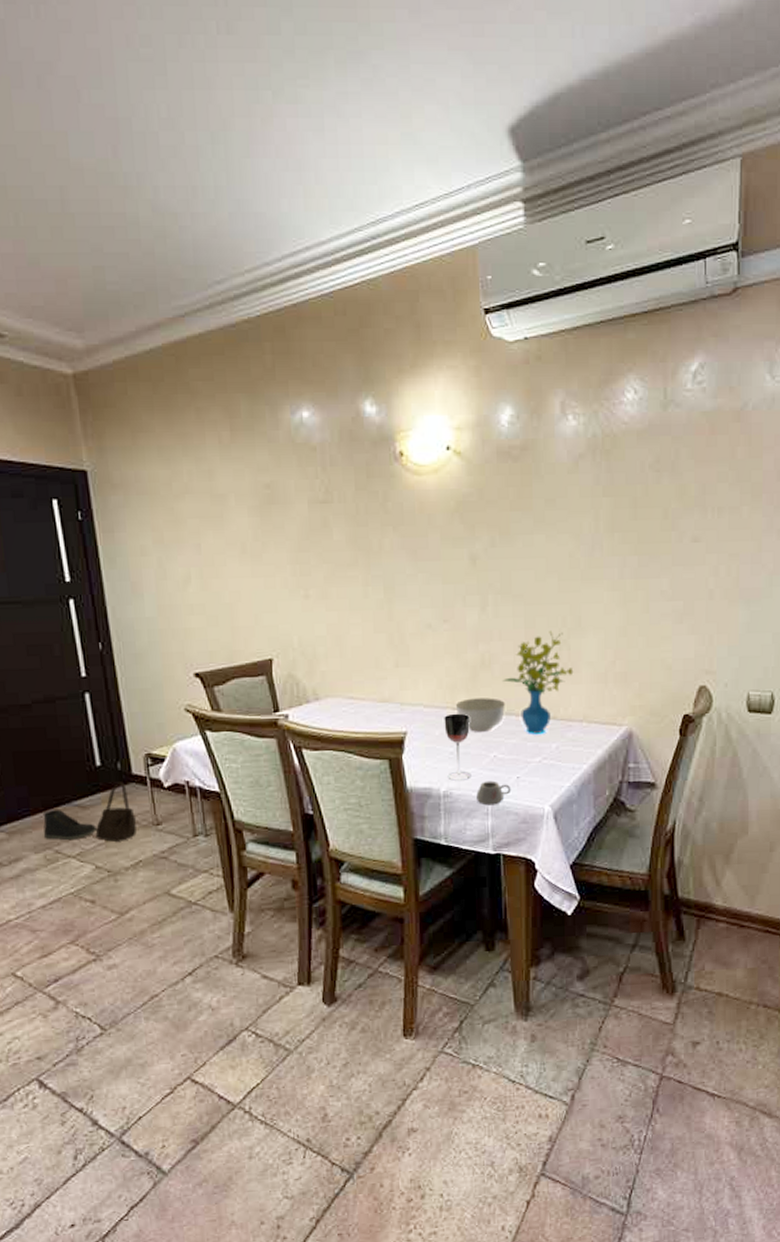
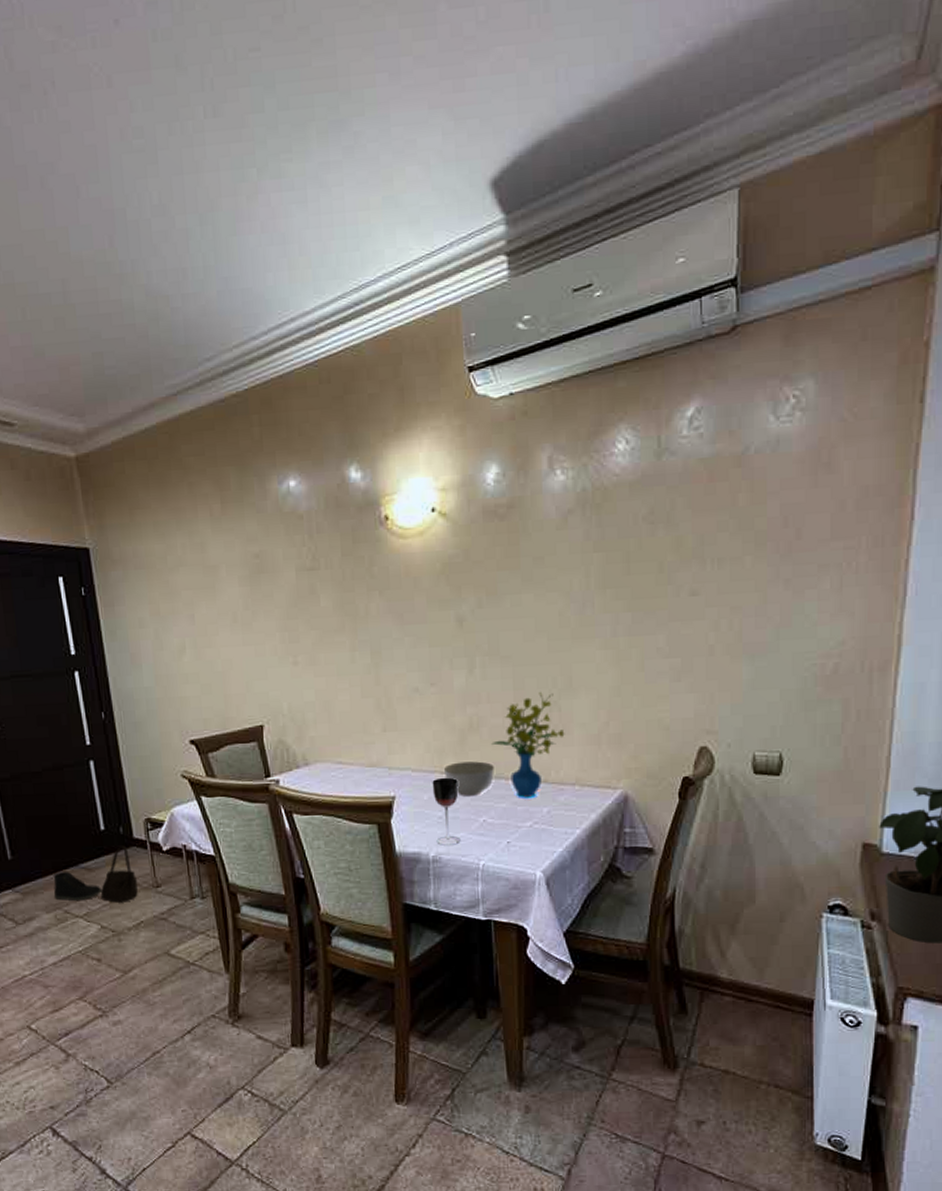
cup: present [476,780,512,806] -> none [466,845,502,871]

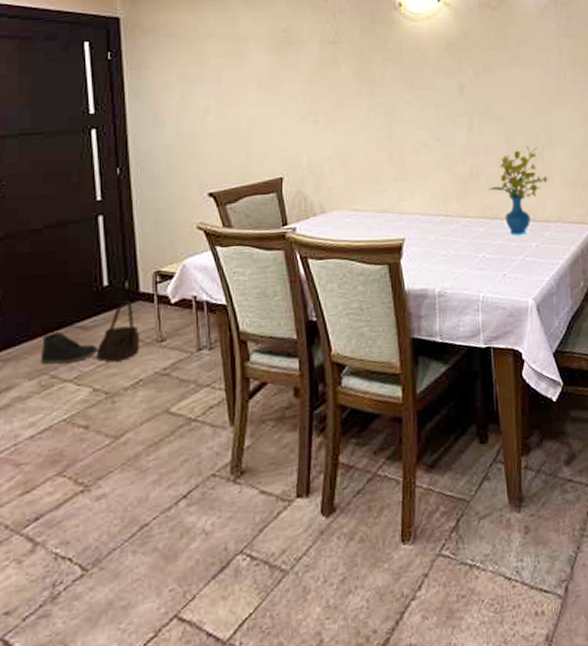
wineglass: present [432,777,461,846] -> none [438,219,463,281]
bowl: present [443,761,495,796] -> none [447,204,492,236]

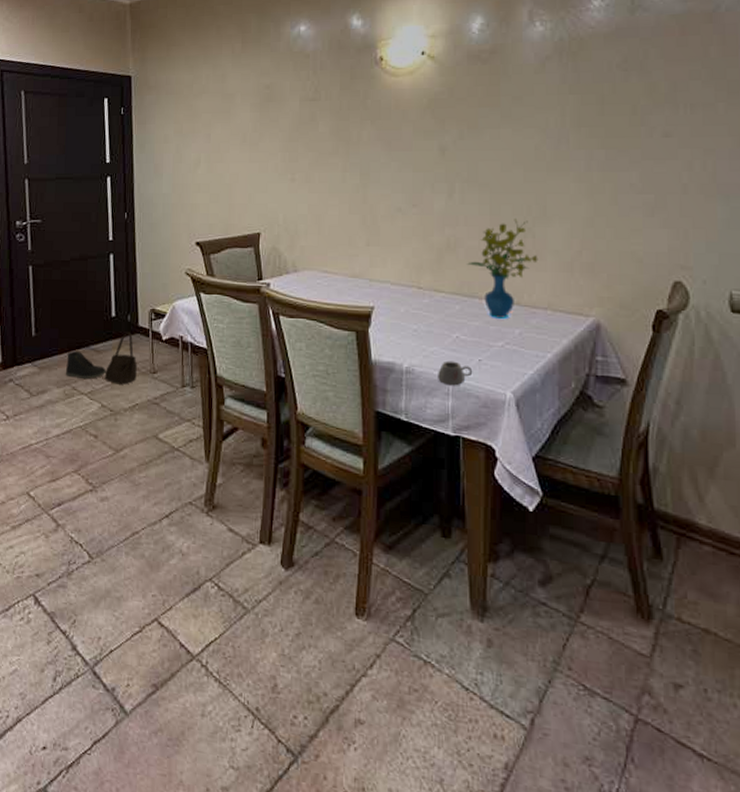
cup: none [468,279,499,302] -> present [438,360,473,386]

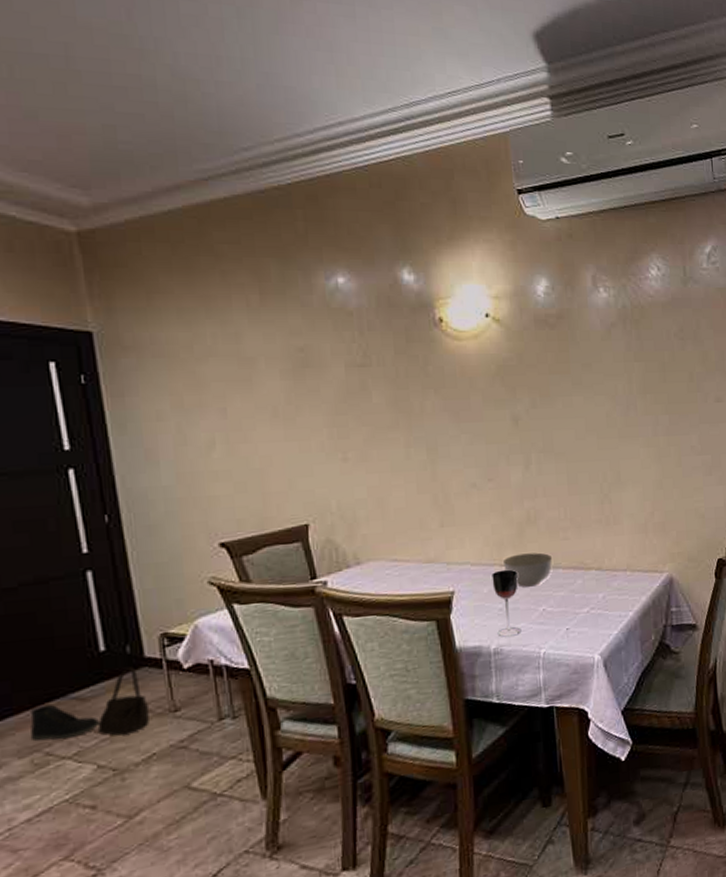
wineglass: none [409,292,434,358] -> present [492,569,522,637]
bowl: none [420,279,470,312] -> present [502,552,553,587]
cup: present [438,360,473,386] -> none [527,634,562,660]
bouquet: present [467,219,538,319] -> none [549,486,616,586]

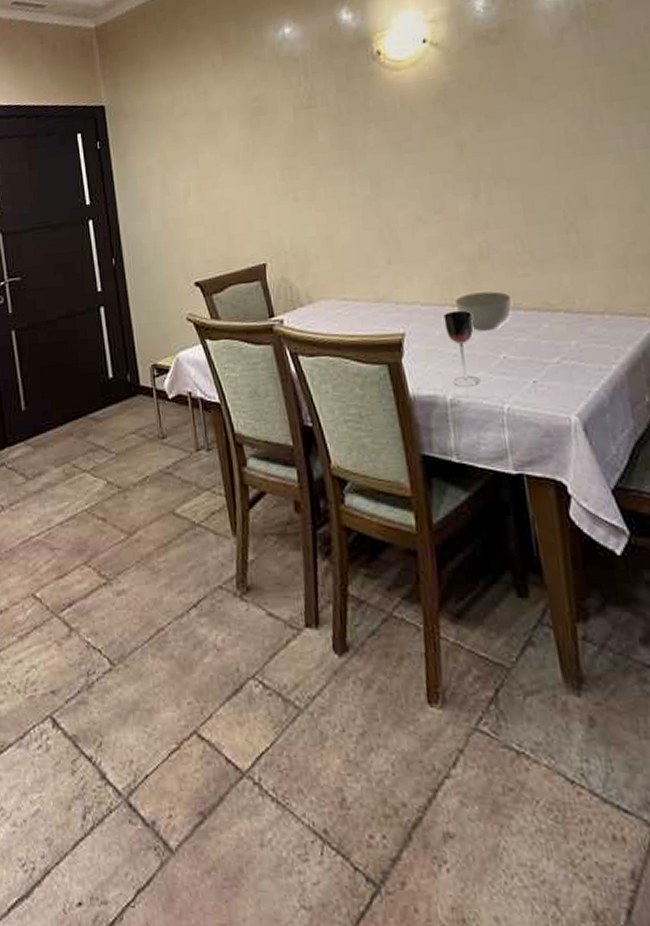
sneaker: present [29,704,101,741] -> none [63,421,110,454]
handbag: present [97,666,150,736] -> none [107,393,144,456]

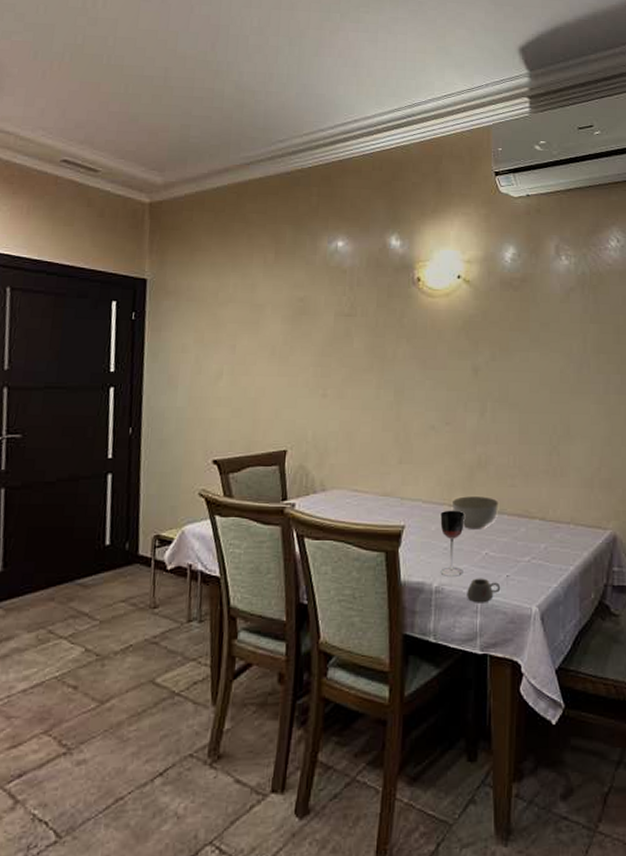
cup: none [487,386,529,416] -> present [467,578,501,603]

